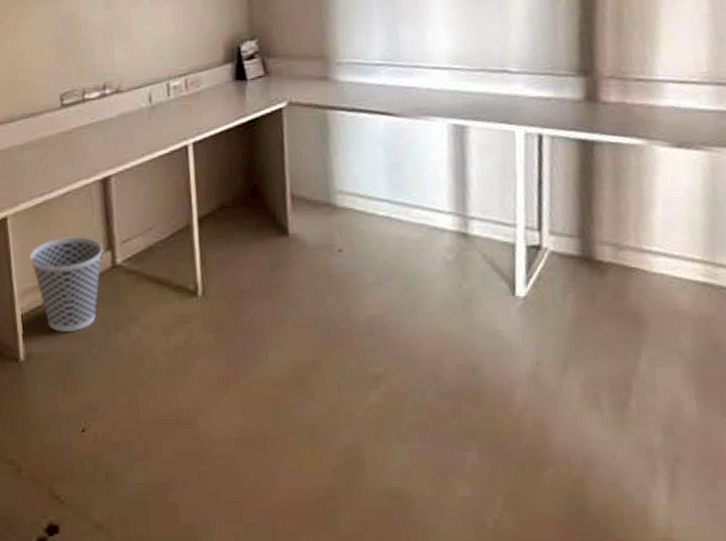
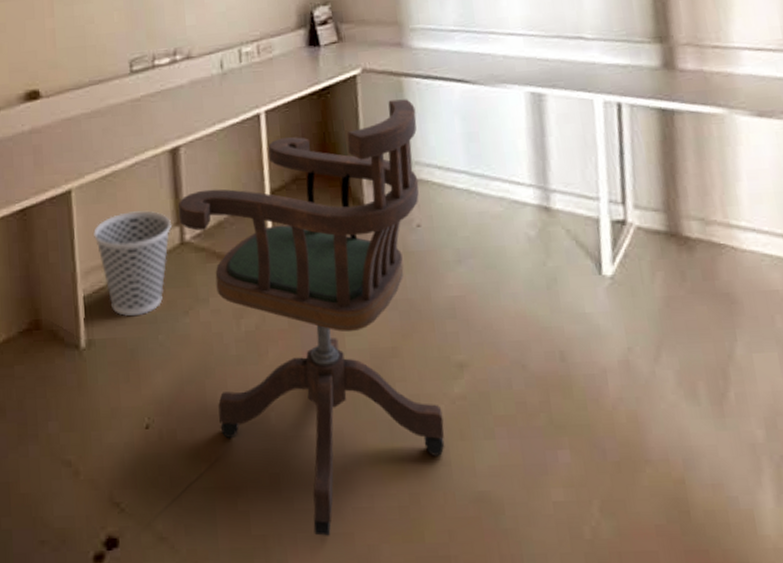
office chair: none [109,131,361,525] -> present [178,99,445,536]

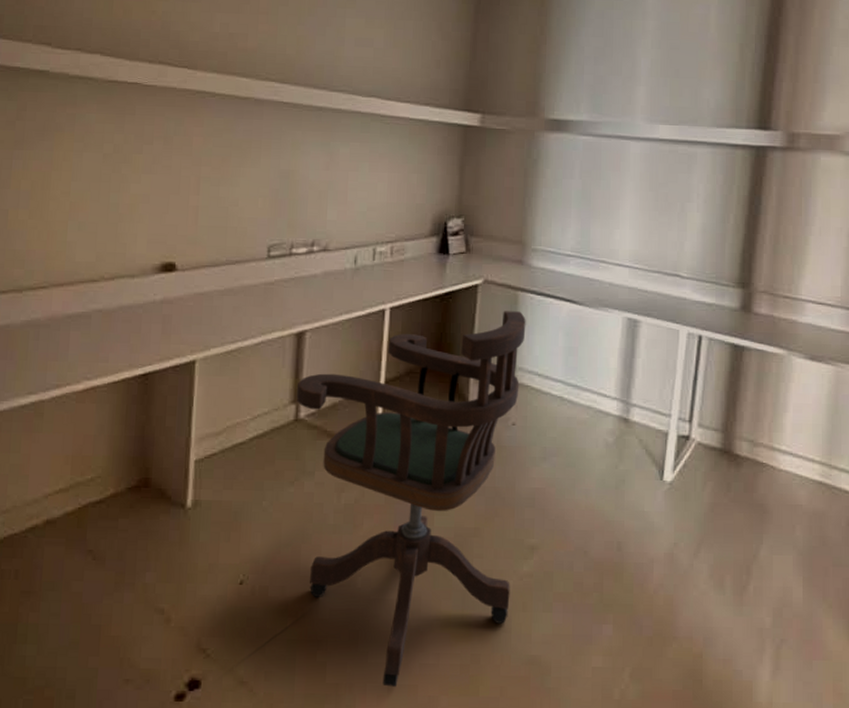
wastebasket: present [93,210,173,316] -> none [212,386,289,482]

